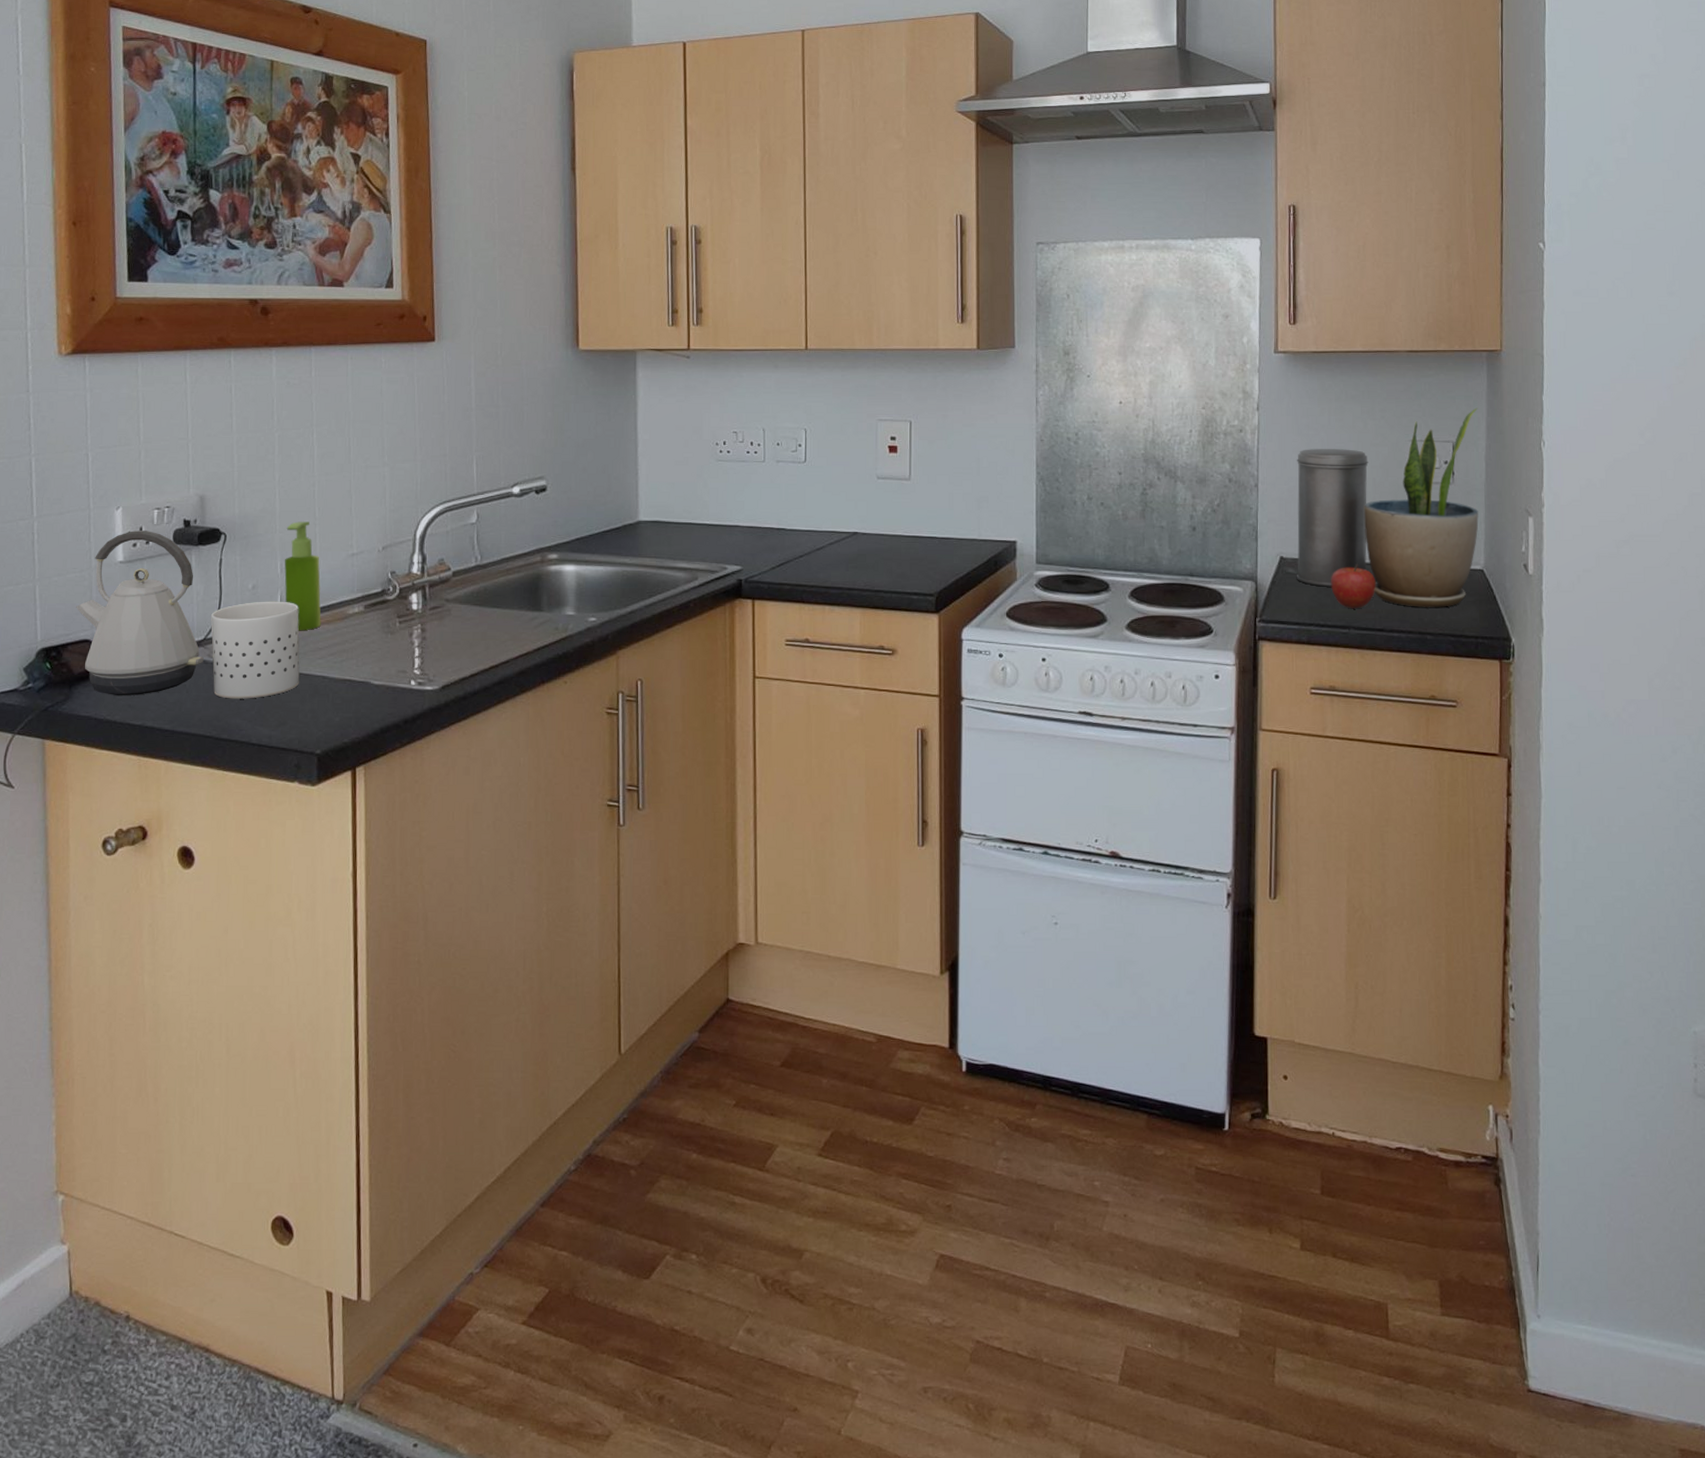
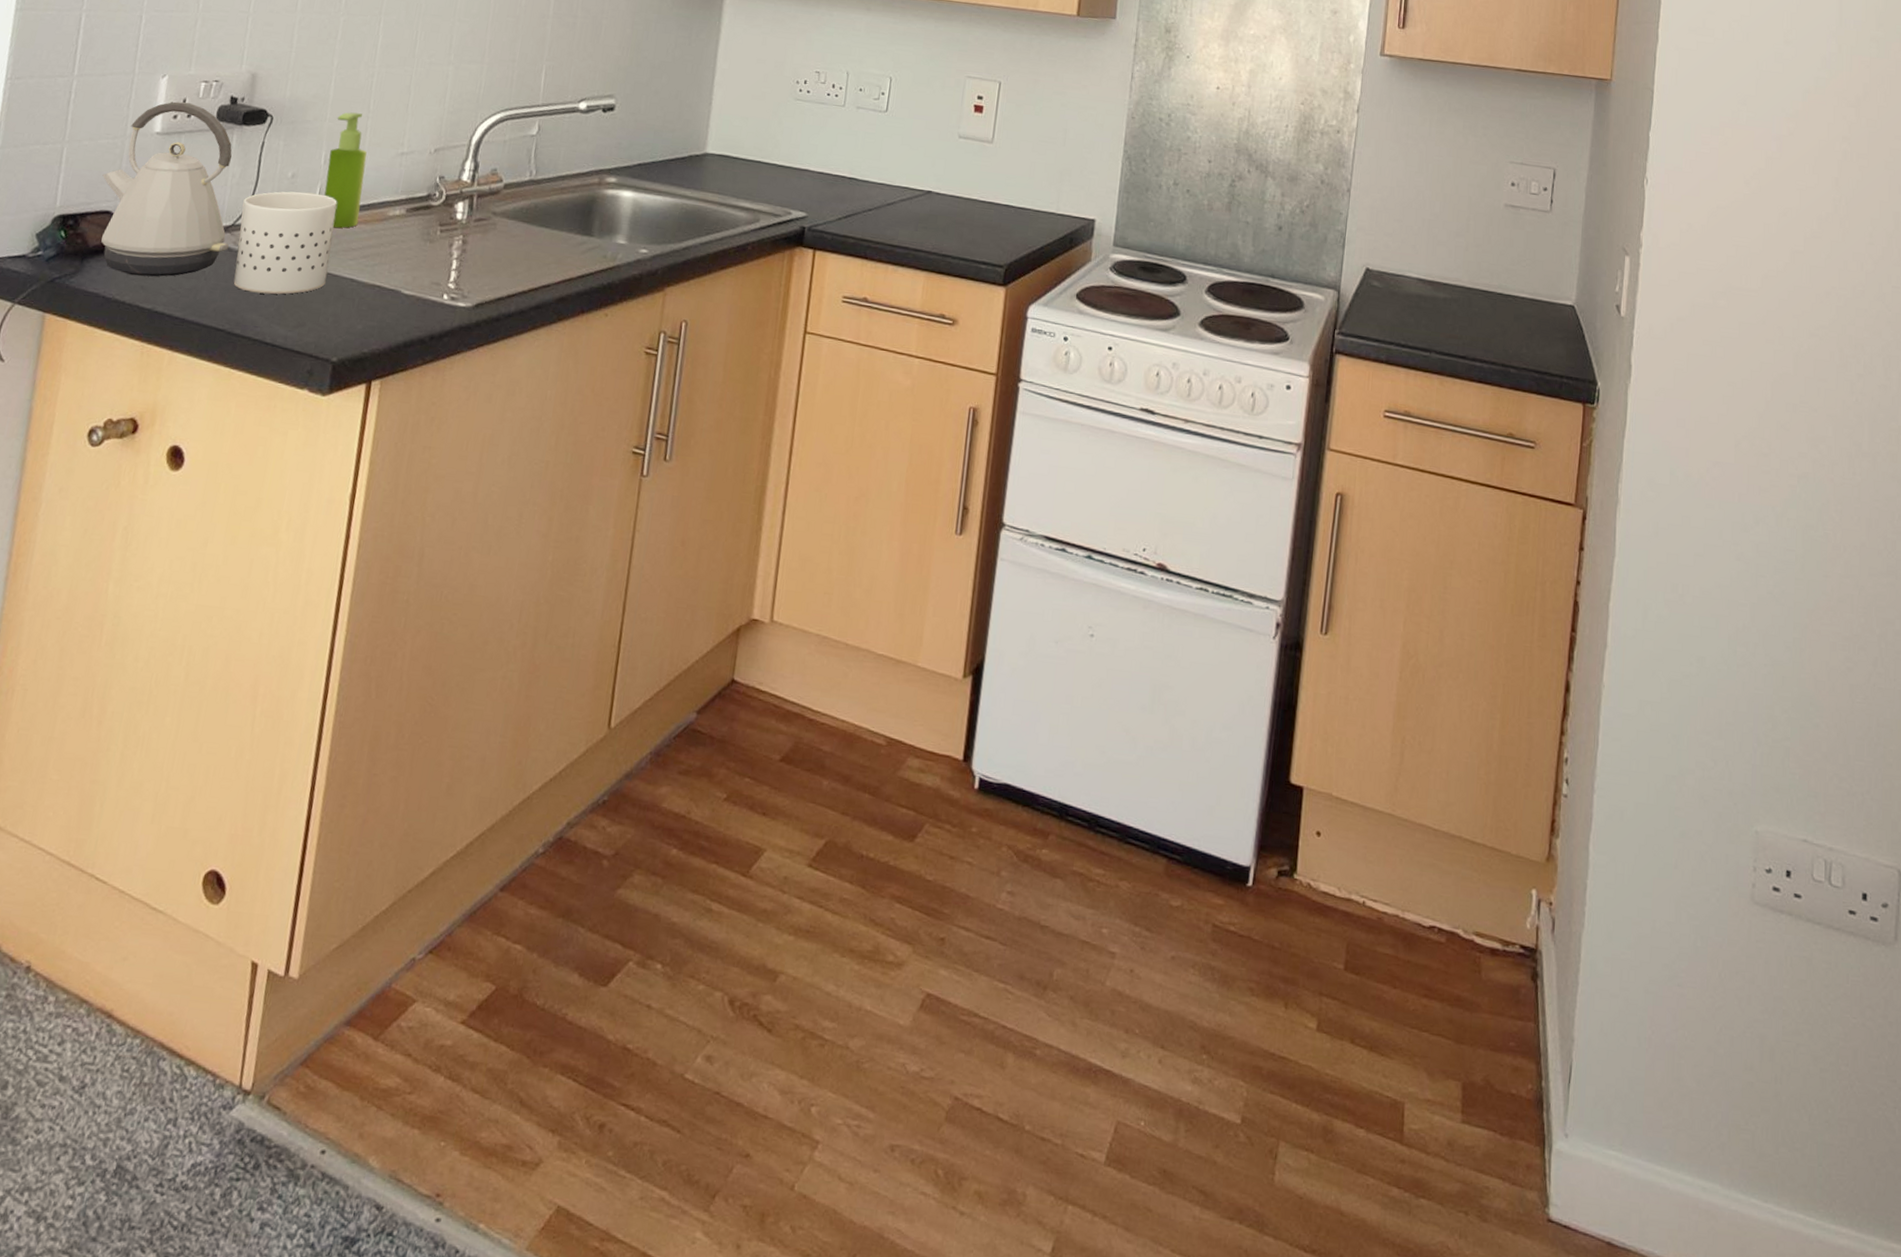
canister: present [1296,449,1369,587] -> none [1380,158,1466,306]
fruit: present [1331,564,1376,609] -> none [1416,284,1463,333]
potted plant: present [1363,407,1479,607] -> none [1455,136,1582,341]

